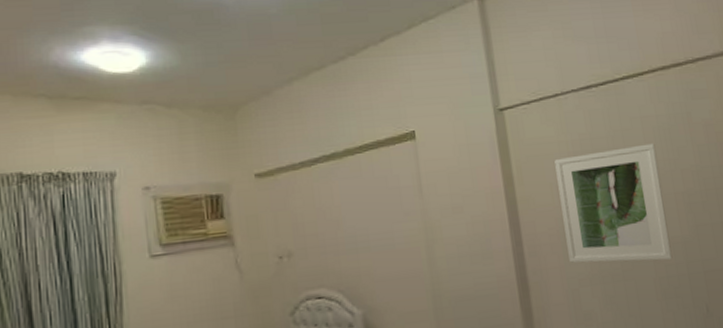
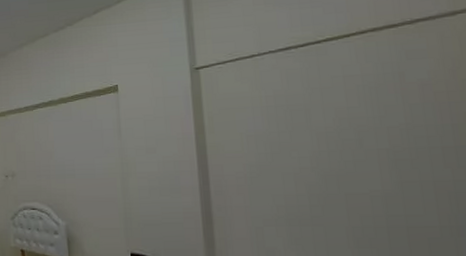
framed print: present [554,143,673,263] -> none [246,101,370,211]

